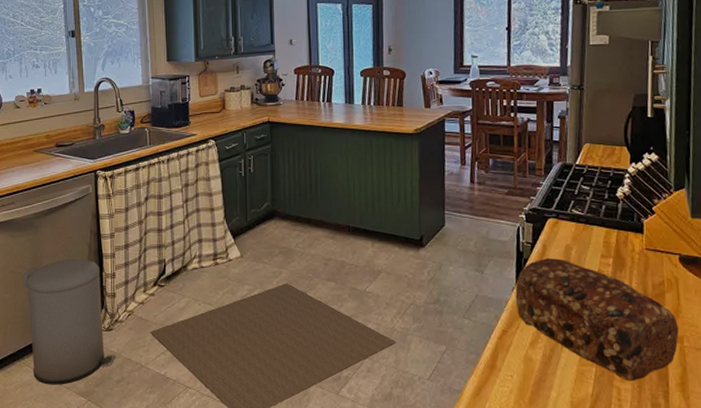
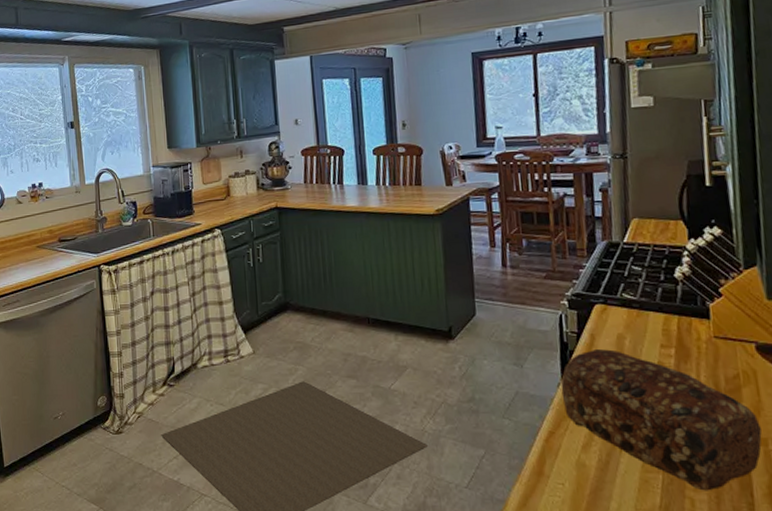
pedal bin: present [22,258,117,385] -> none [29,357,127,491]

